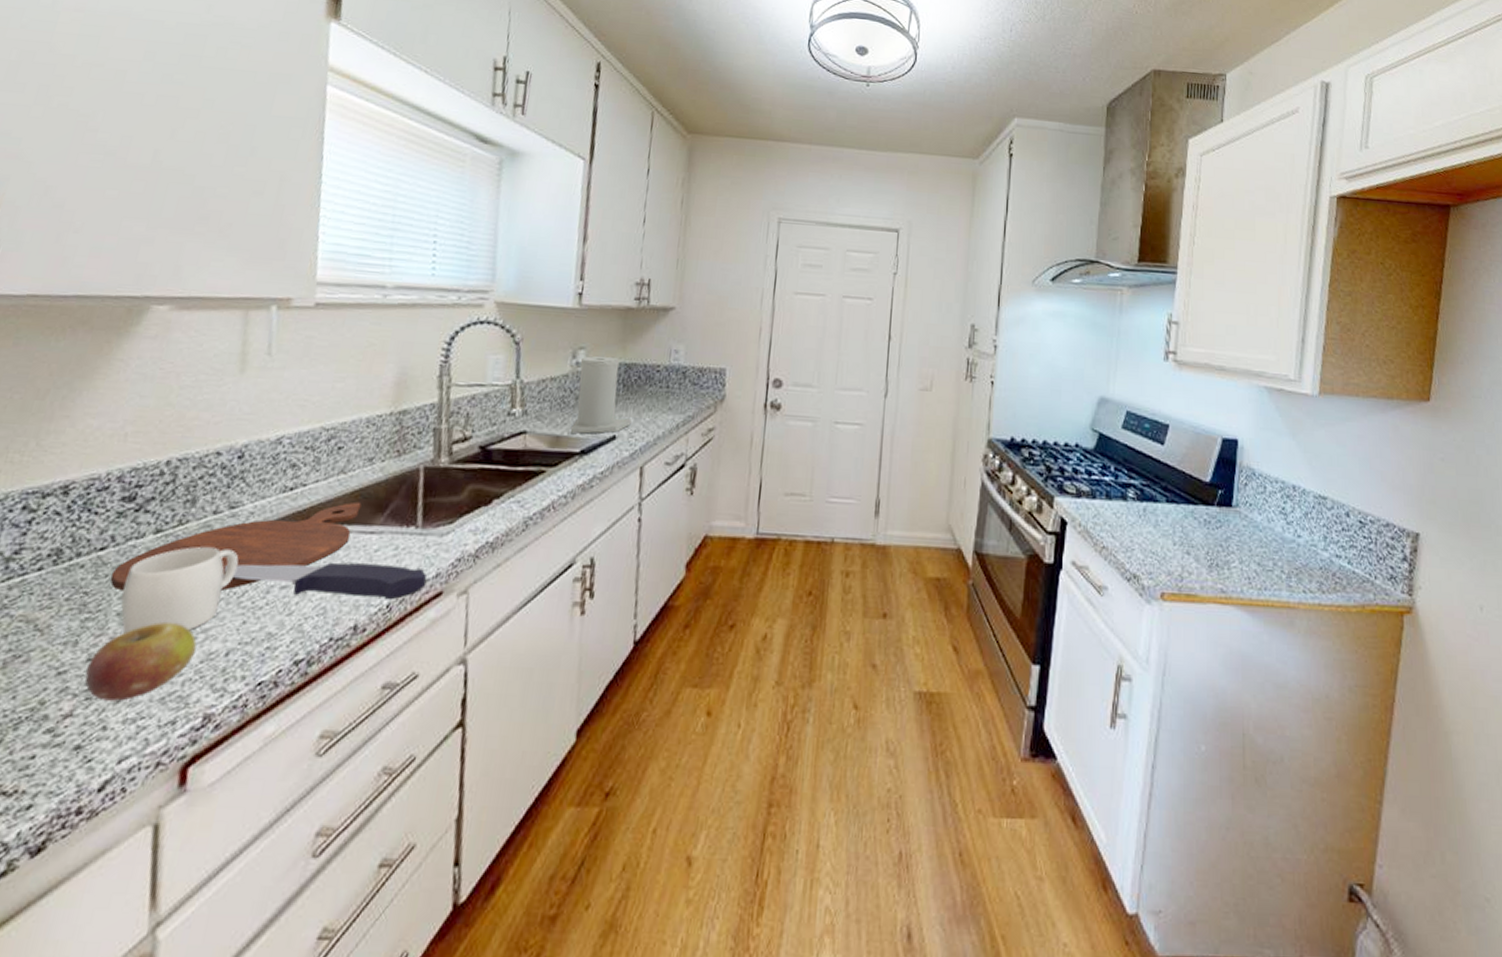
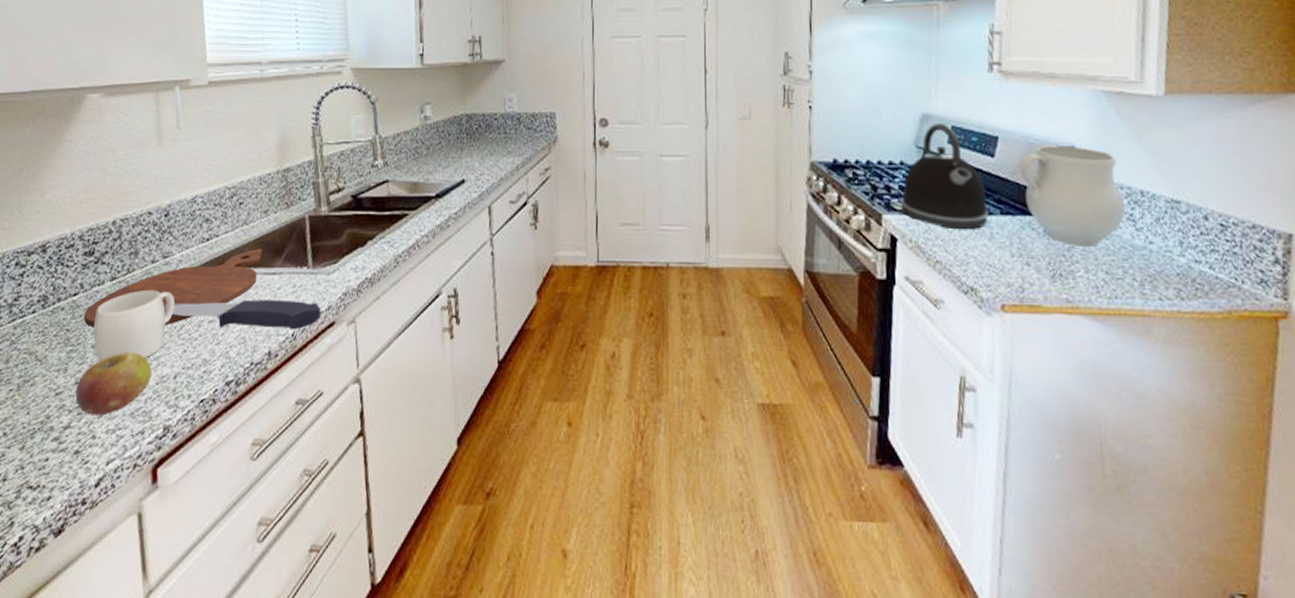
paper towel: present [570,356,632,434] -> none [425,109,477,181]
kettle: none [1073,408,1156,517] -> present [900,124,990,230]
ceramic jug: none [1186,436,1278,539] -> present [1019,146,1125,248]

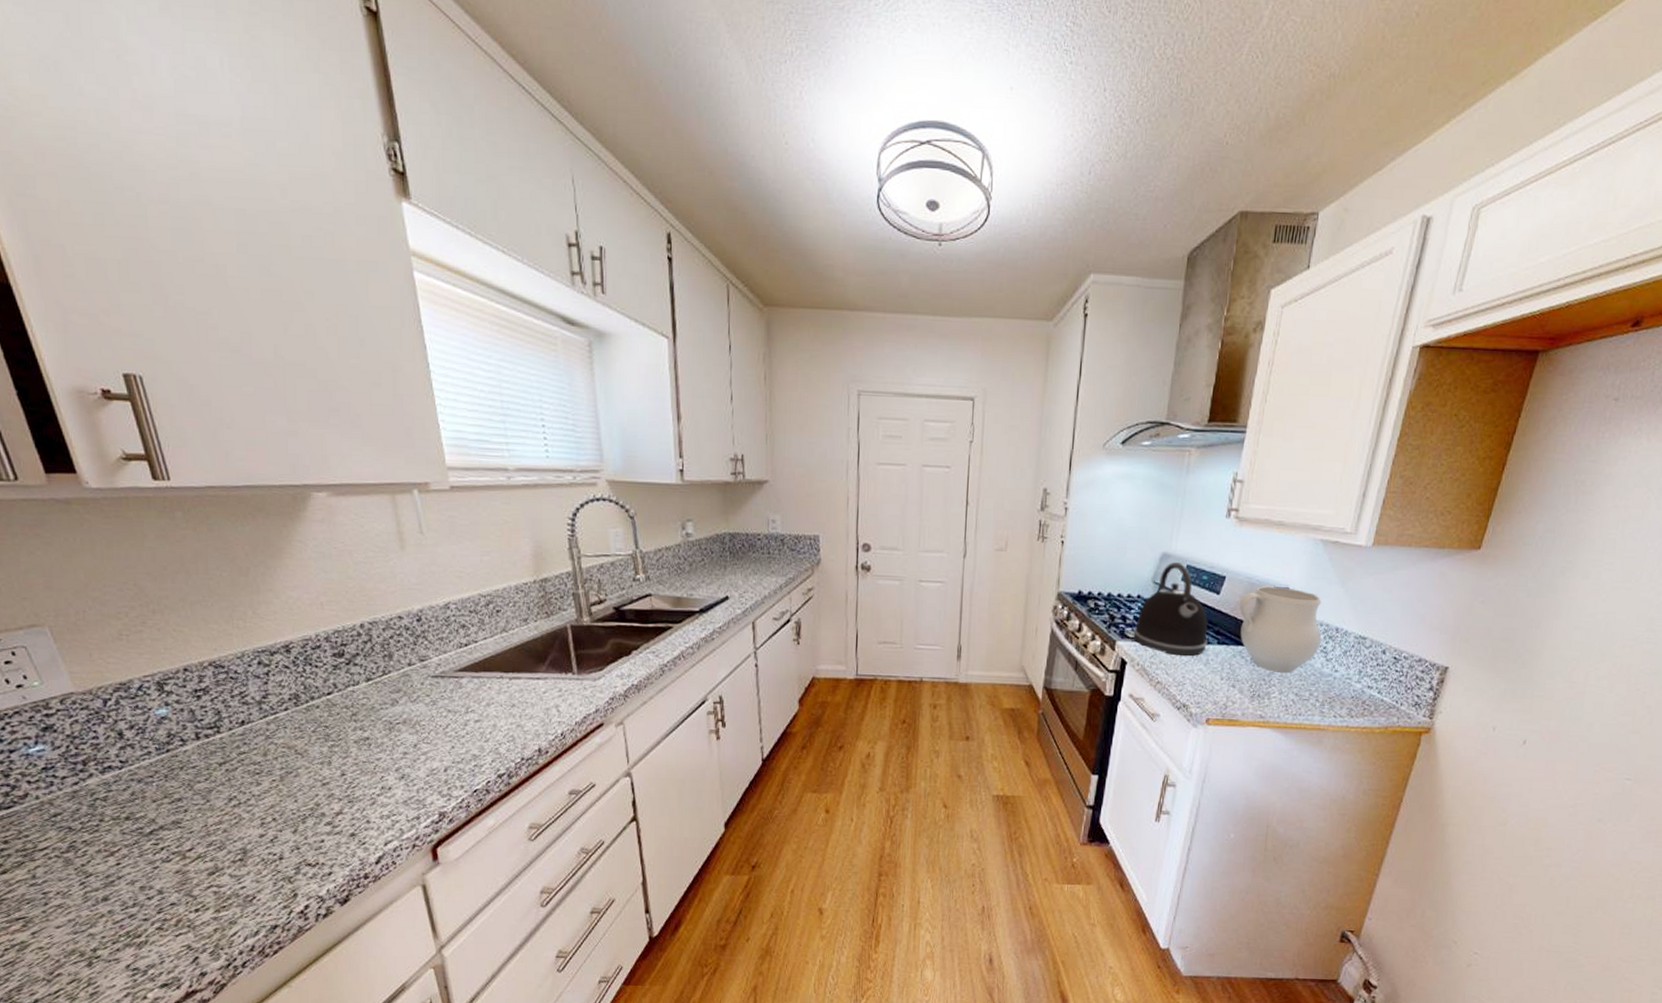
fruit: present [75,351,152,416] -> none [343,747,421,803]
cutting board: present [83,248,263,328] -> none [341,654,525,725]
mug: present [93,290,175,363] -> none [354,691,437,757]
knife: present [165,299,321,329] -> none [428,701,589,729]

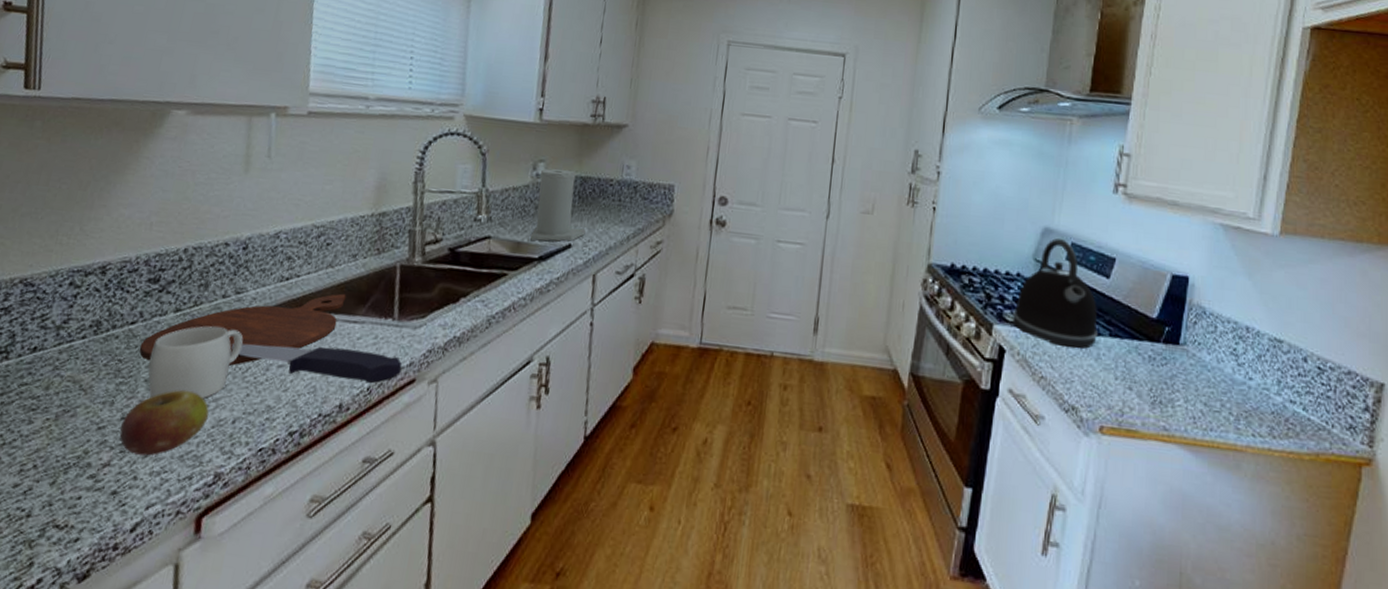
cutting board: none [341,654,525,725] -> present [139,293,346,366]
fruit: none [343,747,421,803] -> present [119,390,209,456]
mug: none [354,691,437,757] -> present [148,326,244,399]
knife: none [428,701,589,729] -> present [232,343,402,383]
paper towel: none [688,527,740,596] -> present [530,168,586,242]
ceramic jug: present [1239,586,1322,674] -> none [1132,272,1229,379]

